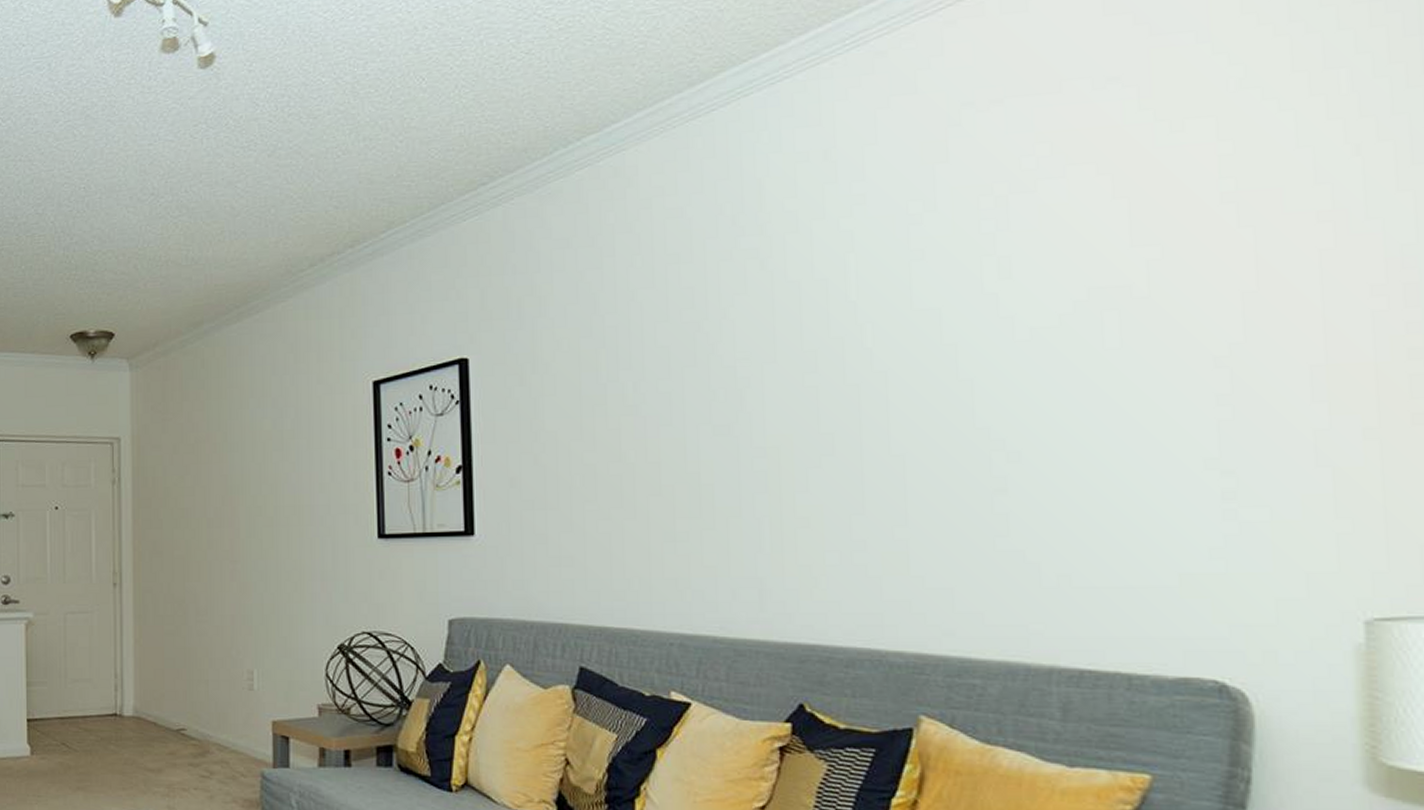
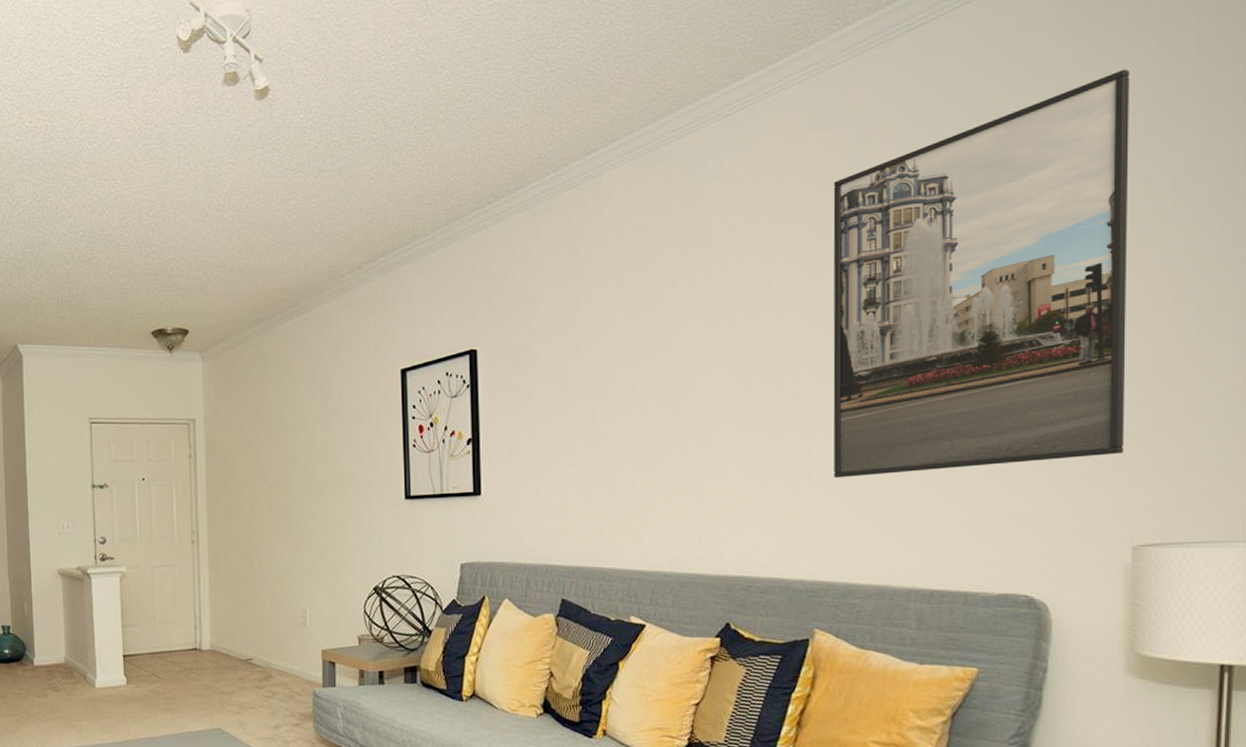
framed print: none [926,14,1346,523] -> present [833,69,1130,478]

